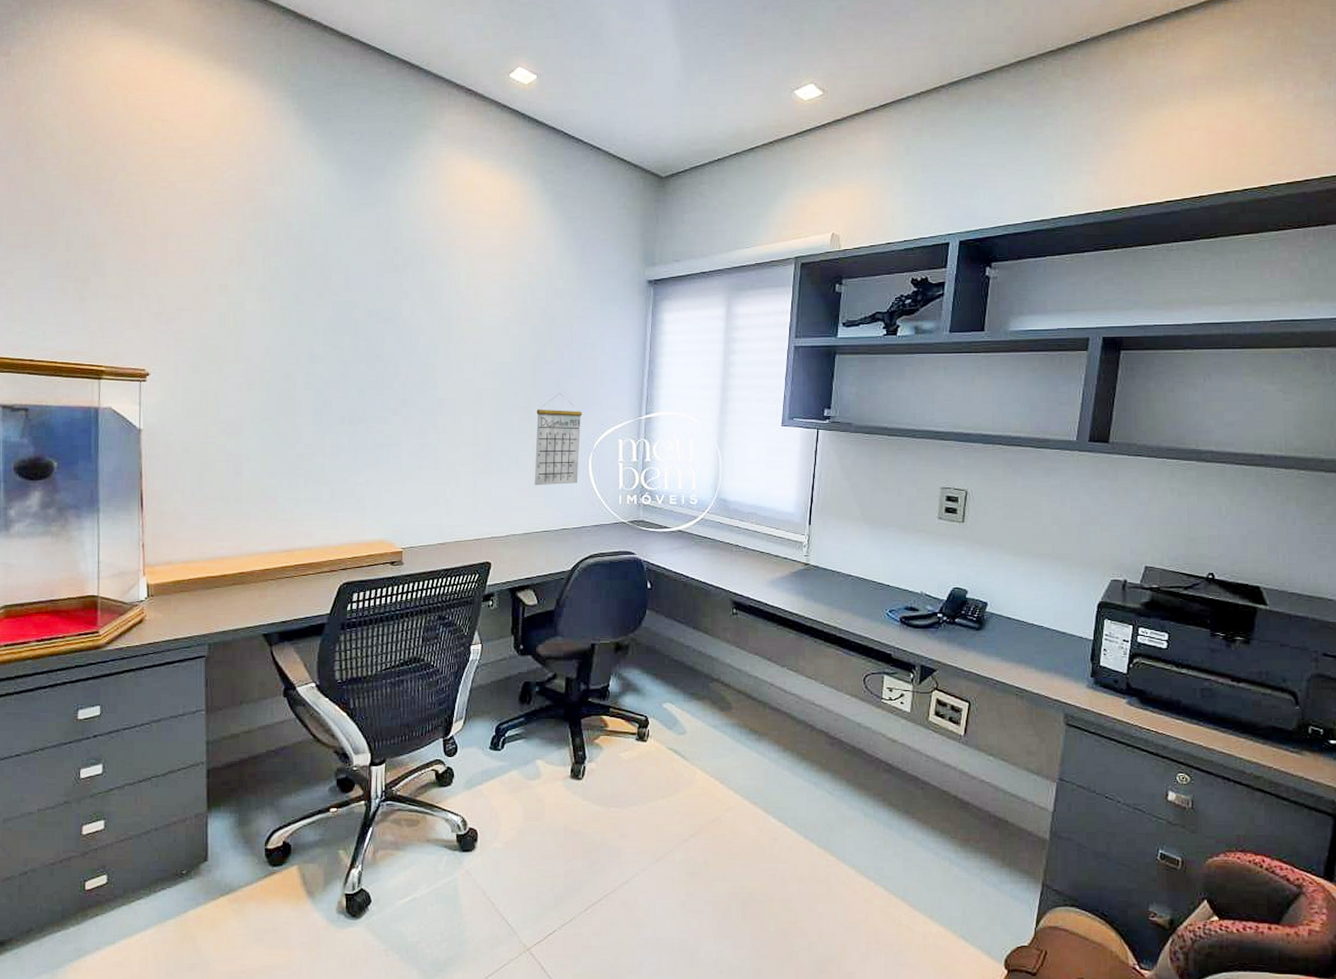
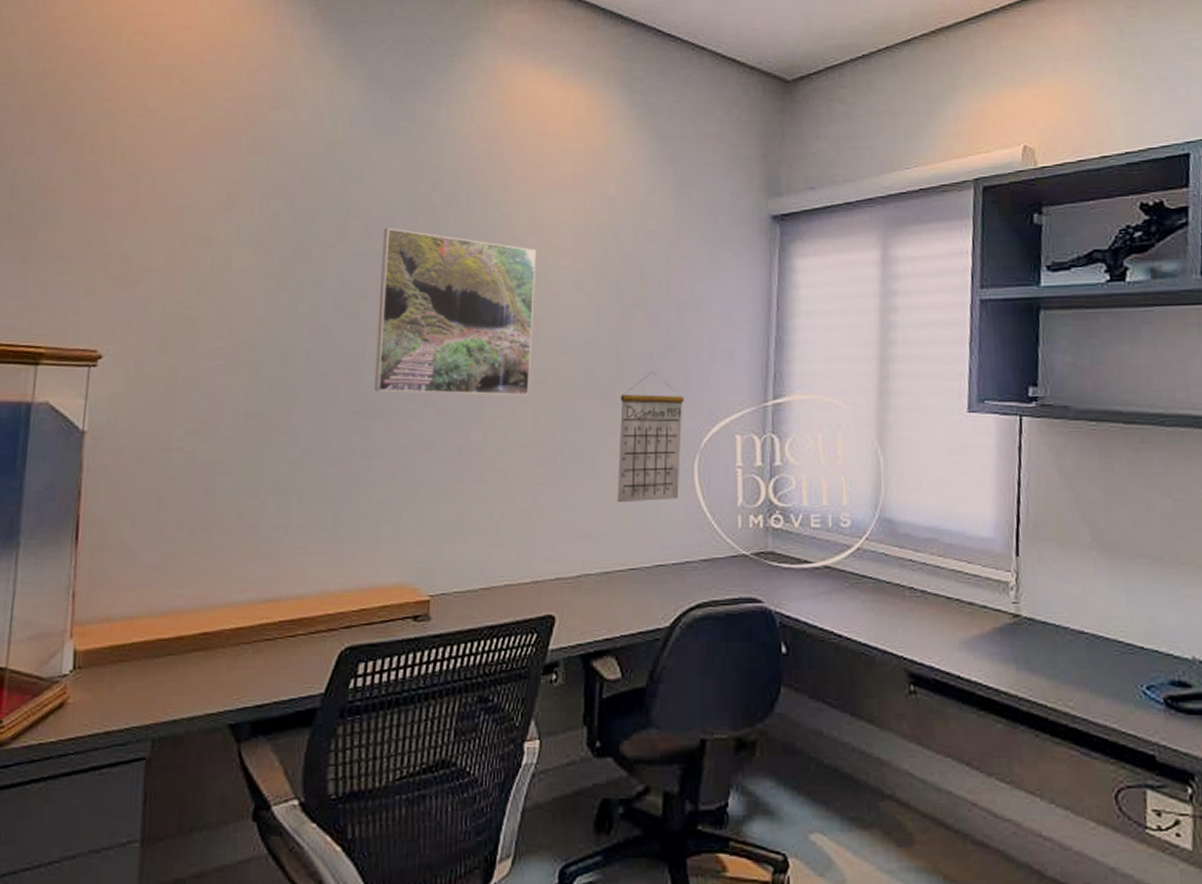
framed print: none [356,281,475,409] -> present [374,227,537,396]

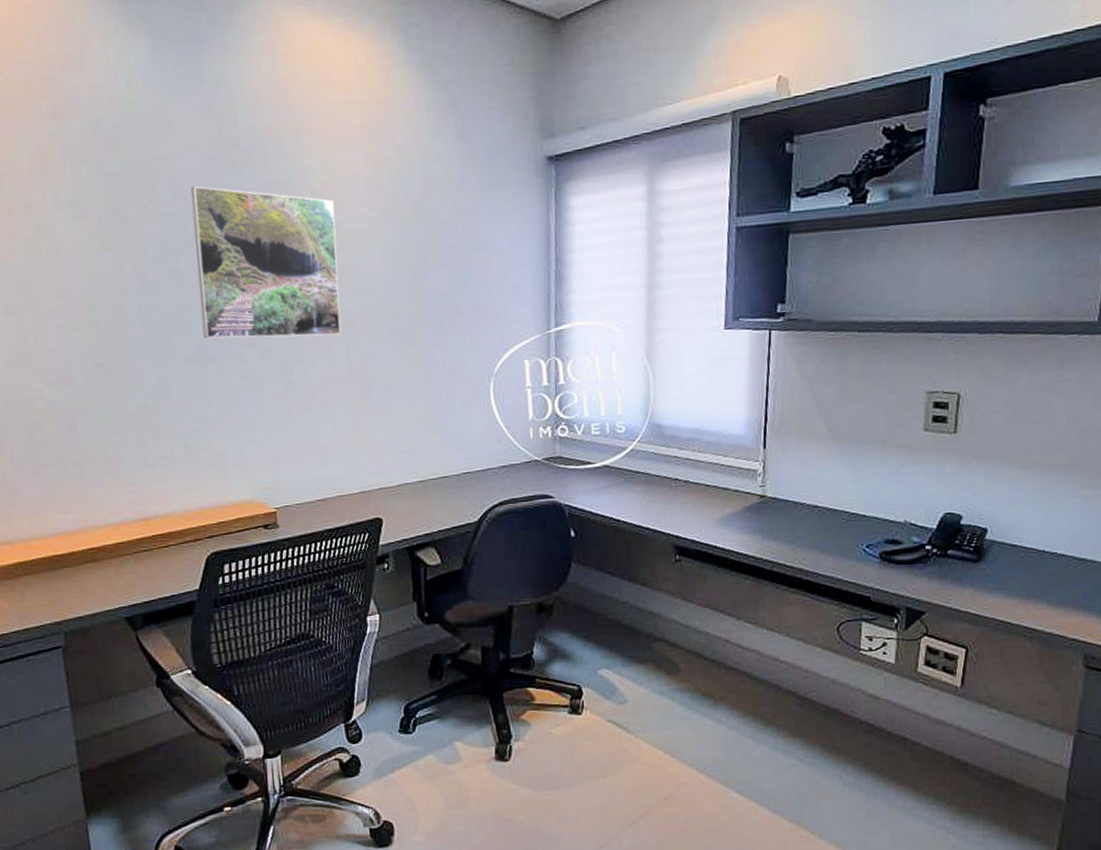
calendar: present [617,371,685,503] -> none [421,307,479,424]

